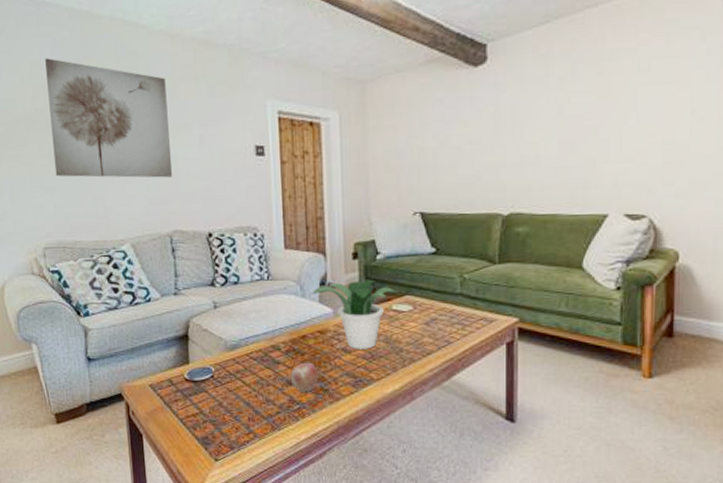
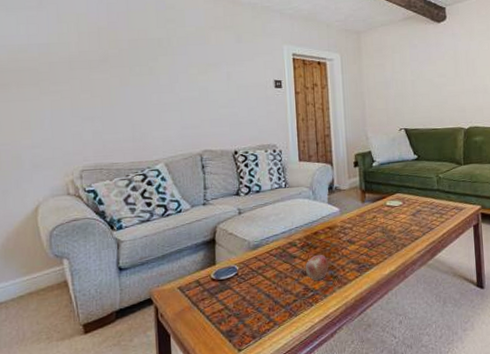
wall art: present [45,58,173,178] -> none [92,10,204,108]
potted plant: present [312,279,396,349] -> none [322,182,389,240]

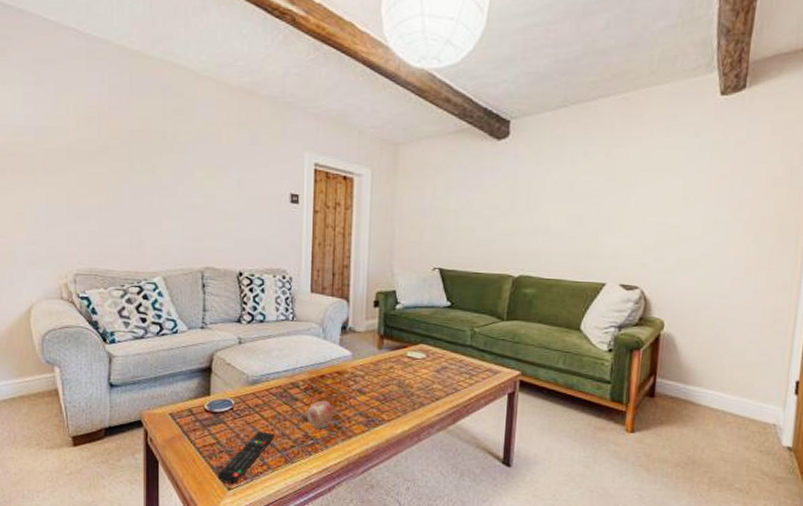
remote control: none [227,291,278,345] -> present [217,431,275,484]

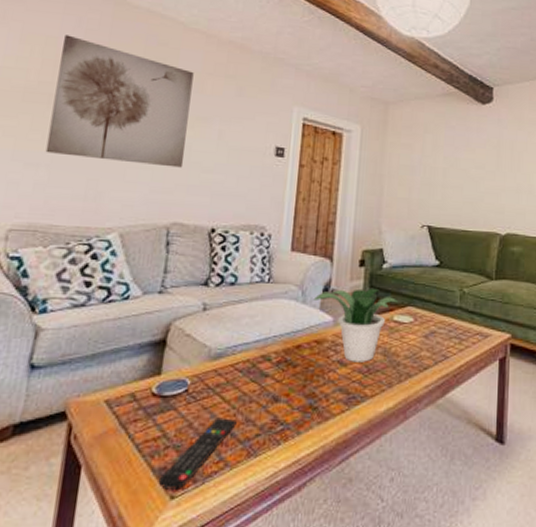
wall art: none [92,91,209,217] -> present [45,35,194,168]
apple: present [306,401,333,429] -> none [277,377,309,410]
potted plant: none [333,326,412,392] -> present [313,287,399,362]

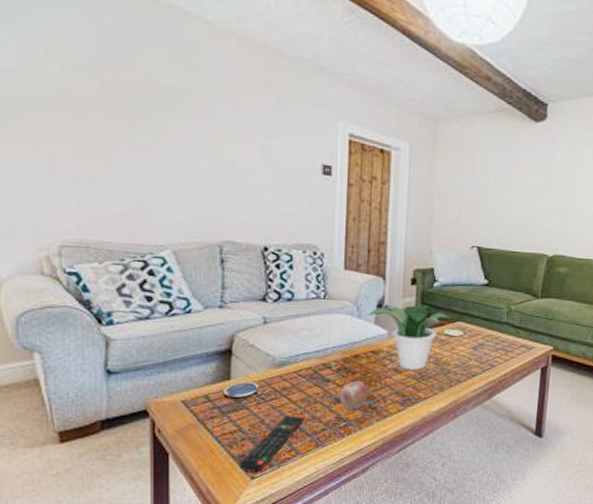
wall art: present [45,35,194,168] -> none [80,33,229,185]
apple: none [277,377,309,410] -> present [339,382,367,409]

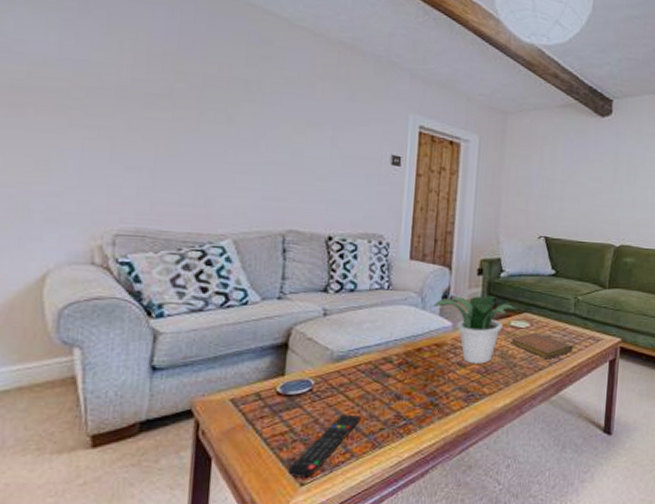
apple: present [339,382,367,409] -> none [399,377,430,407]
notebook: none [445,340,506,366] -> present [511,332,574,360]

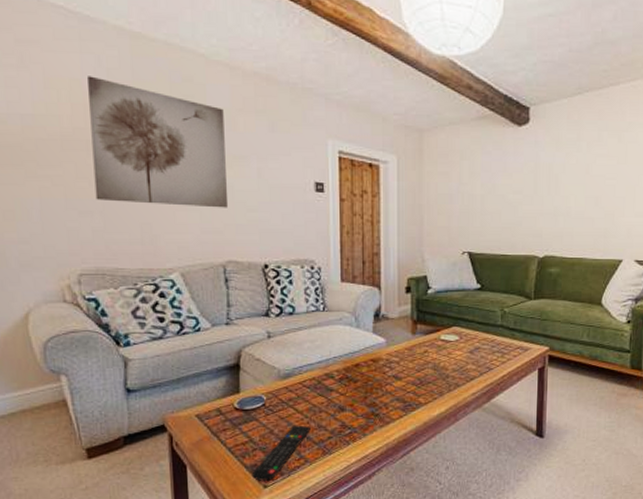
wall art: none [147,27,302,175] -> present [88,76,229,208]
potted plant: present [432,295,516,364] -> none [366,311,445,376]
notebook: present [511,332,574,360] -> none [442,345,503,370]

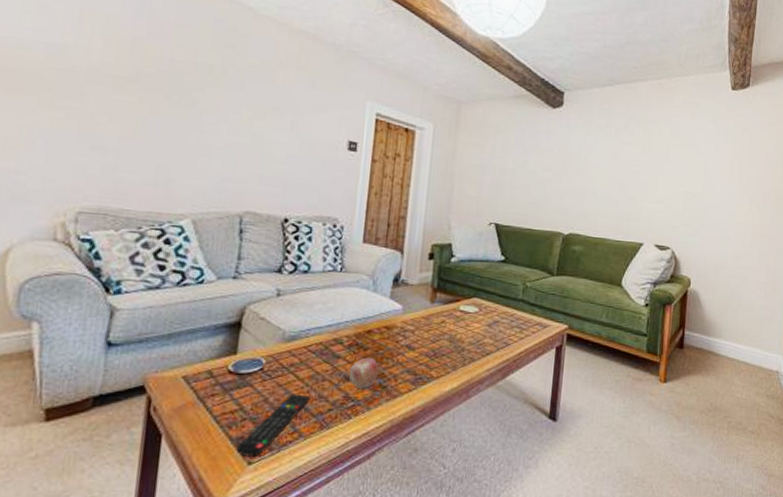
wall art: present [88,76,229,208] -> none [112,14,265,158]
apple: none [342,390,369,417] -> present [348,358,379,388]

